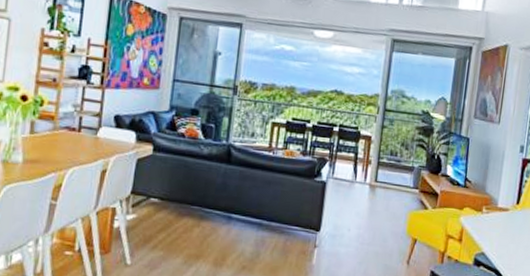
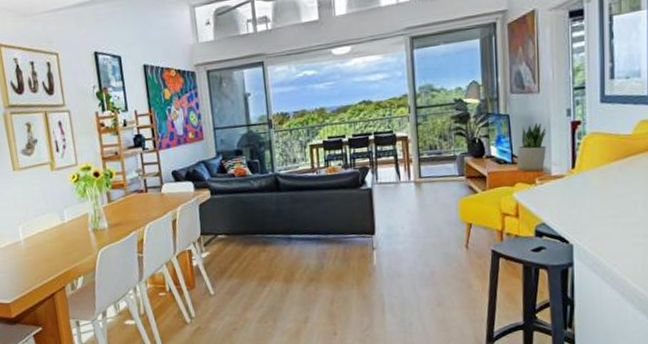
planter: none [468,152,500,201] -> present [517,122,547,172]

